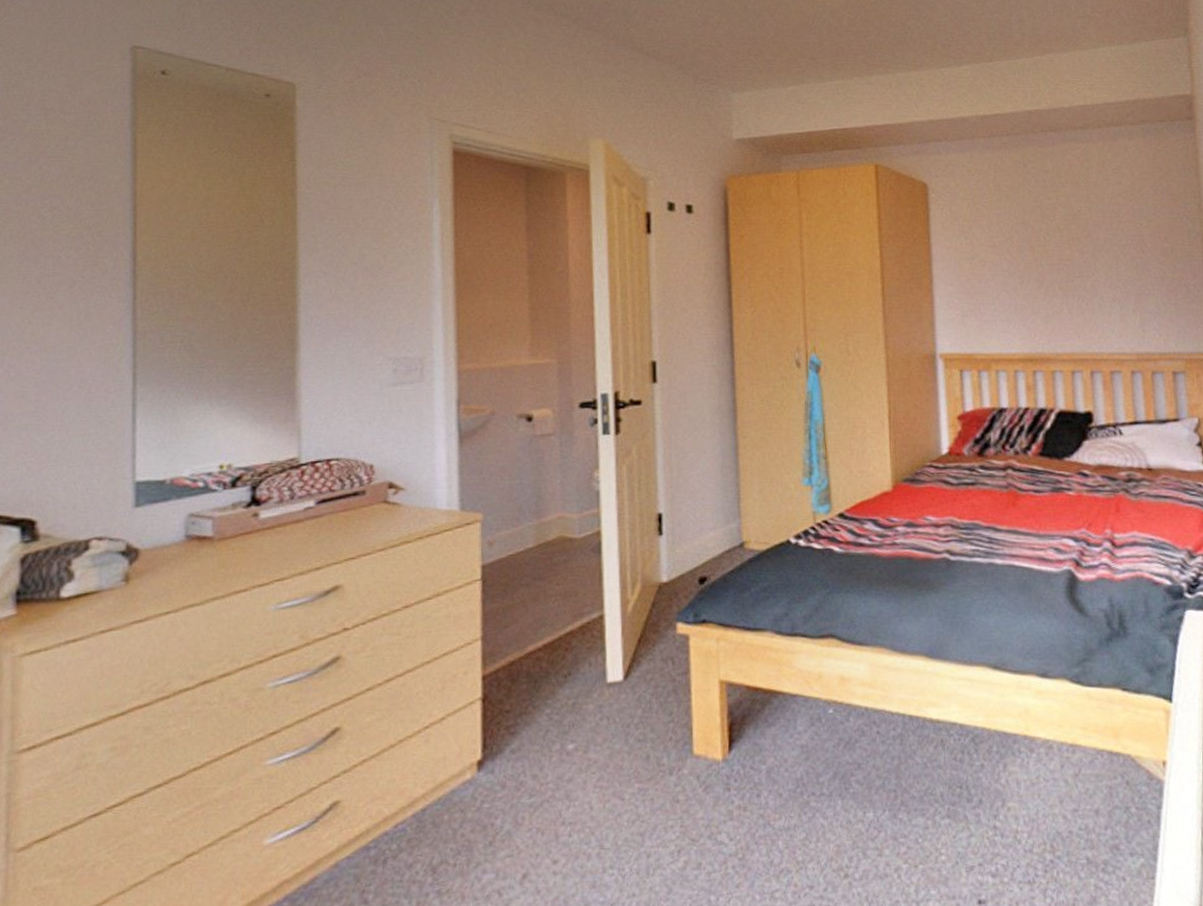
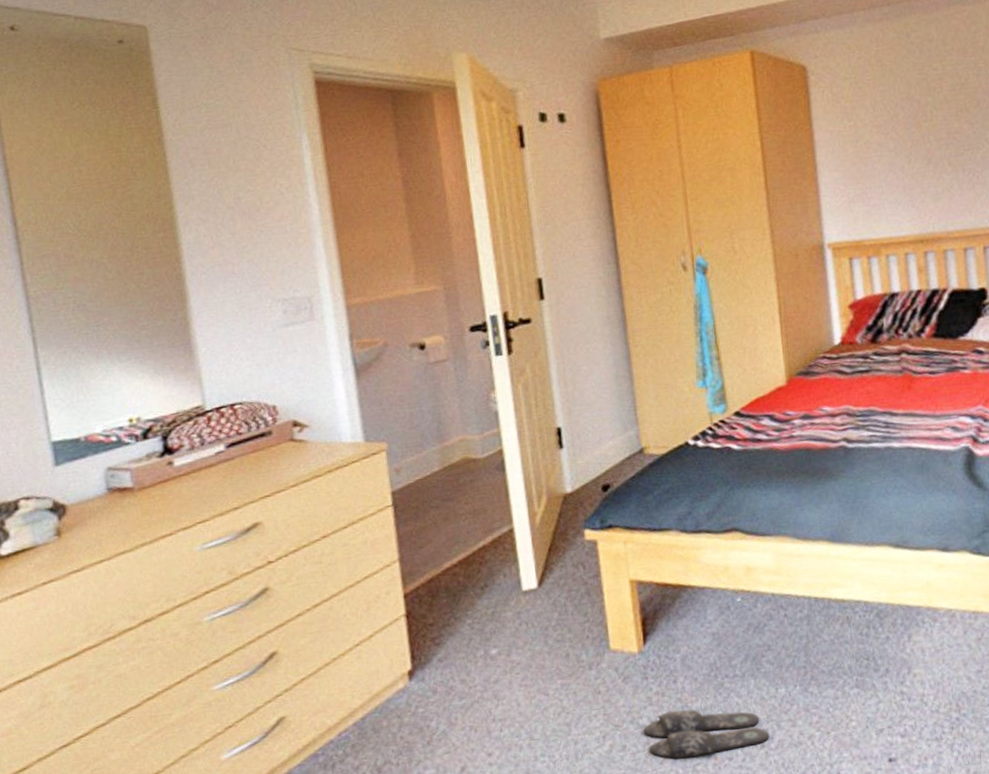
slippers: none [722,827,854,883] -> present [644,709,770,759]

